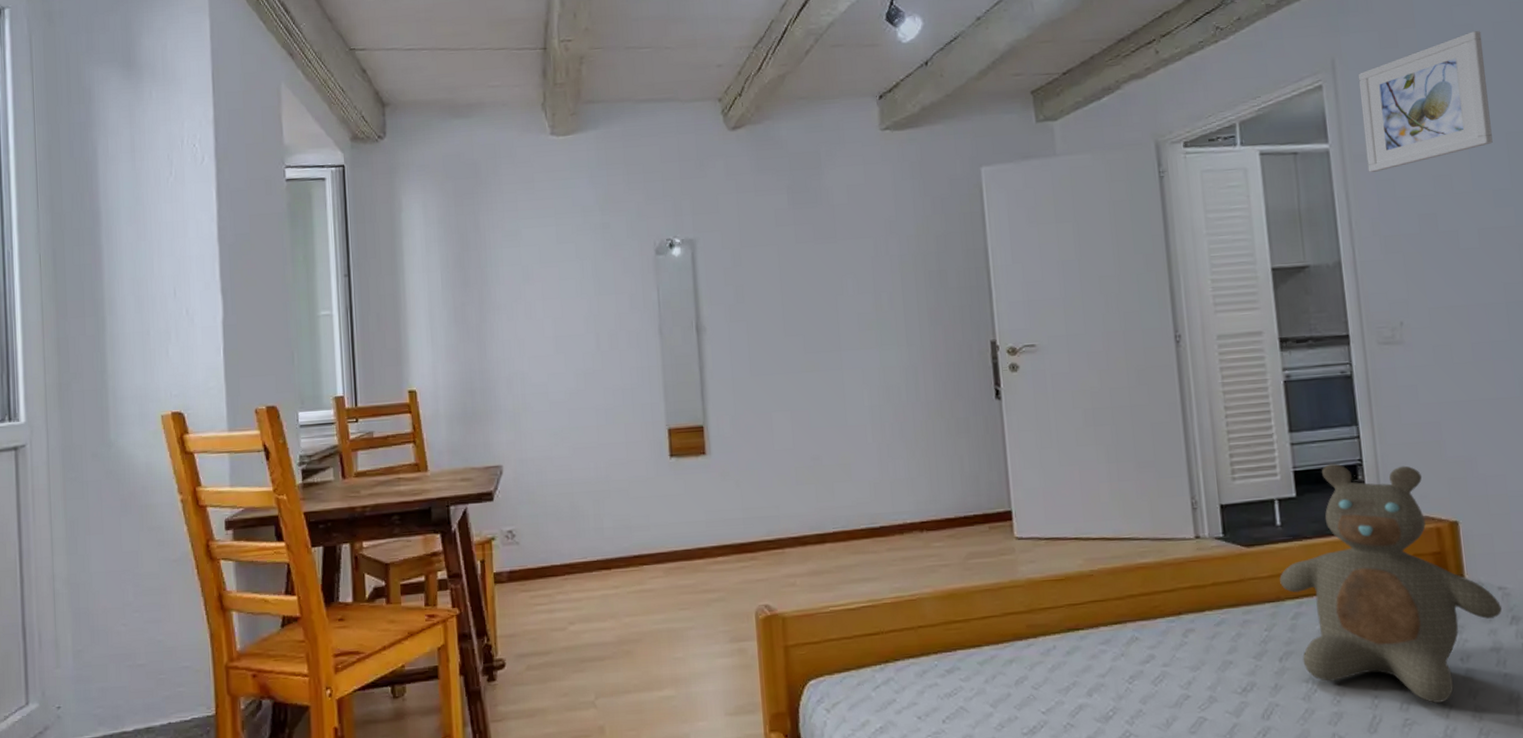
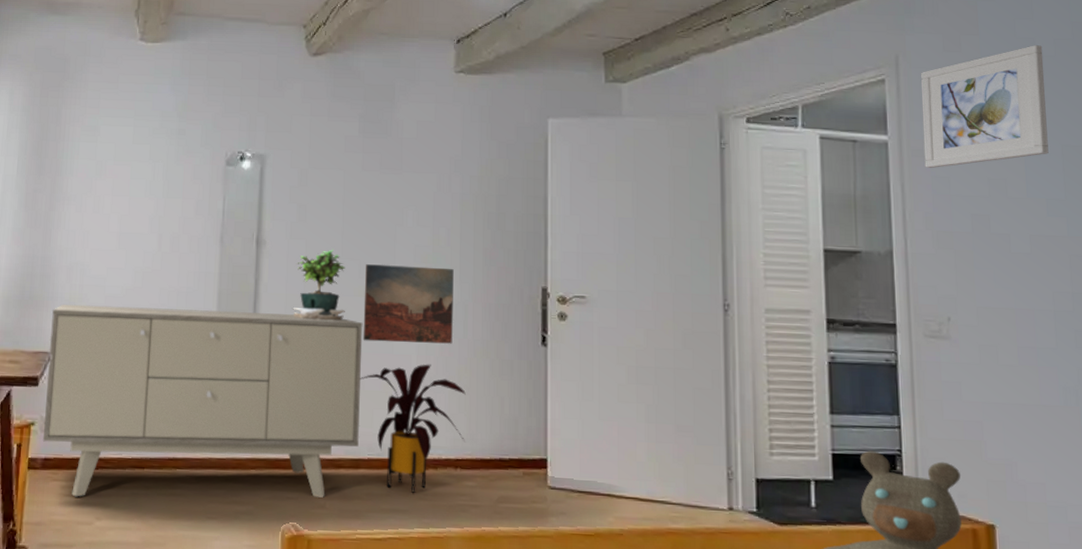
sideboard: none [498,396,823,605] -> present [42,304,363,498]
potted plant: none [740,327,794,402] -> present [292,249,345,321]
wall art: none [810,333,906,416] -> present [363,264,454,344]
house plant: none [816,431,928,560] -> present [359,364,466,493]

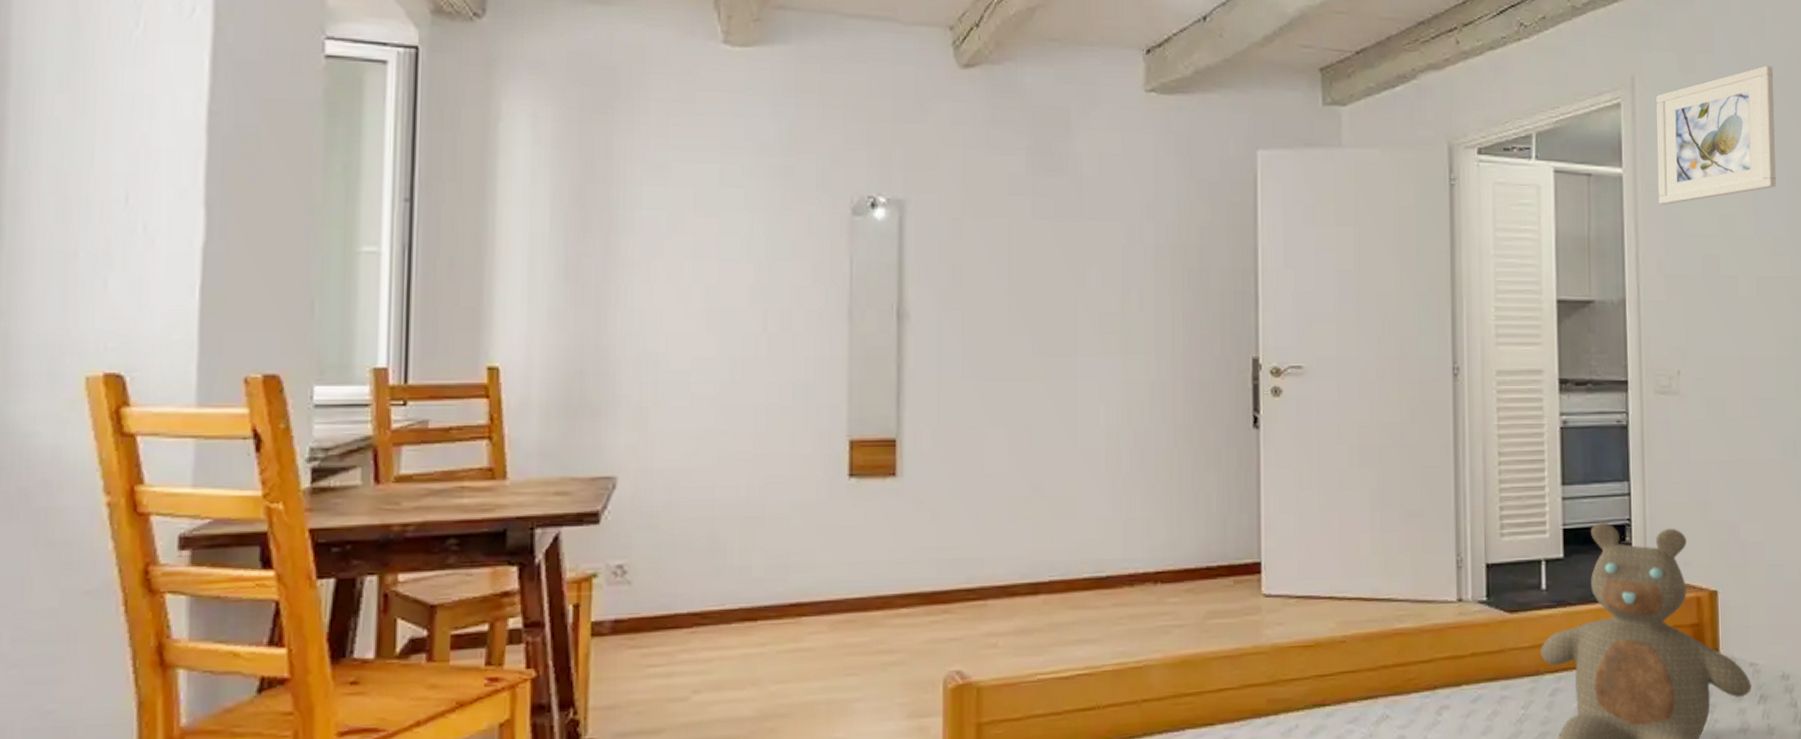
sideboard: present [42,304,363,498] -> none [610,406,1039,667]
potted plant: present [292,249,345,321] -> none [947,321,1015,413]
house plant: present [359,364,466,493] -> none [1036,459,1166,618]
wall art: present [363,264,454,344] -> none [1039,338,1149,435]

